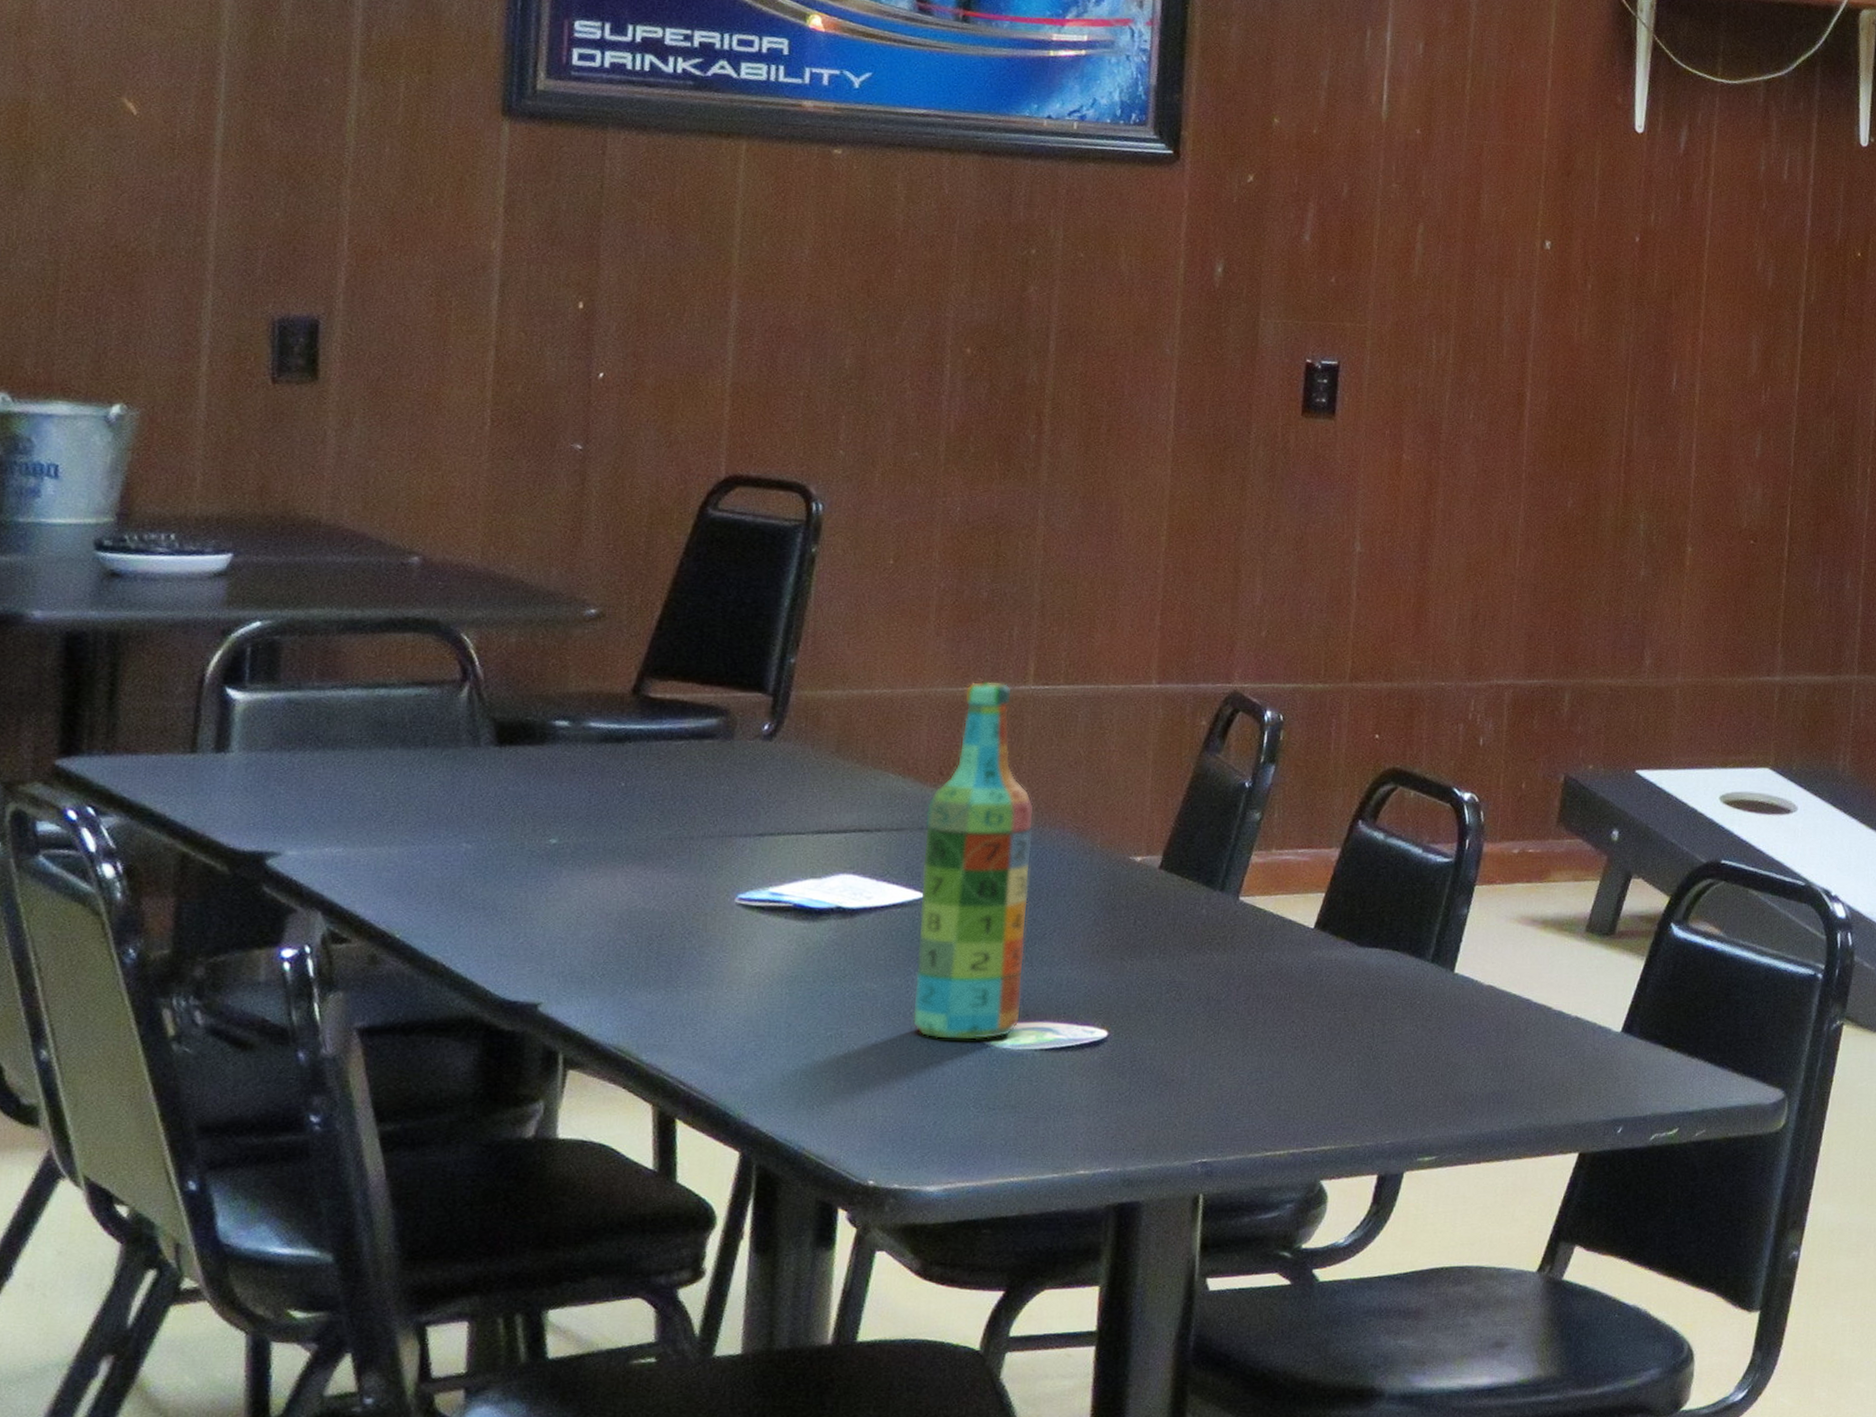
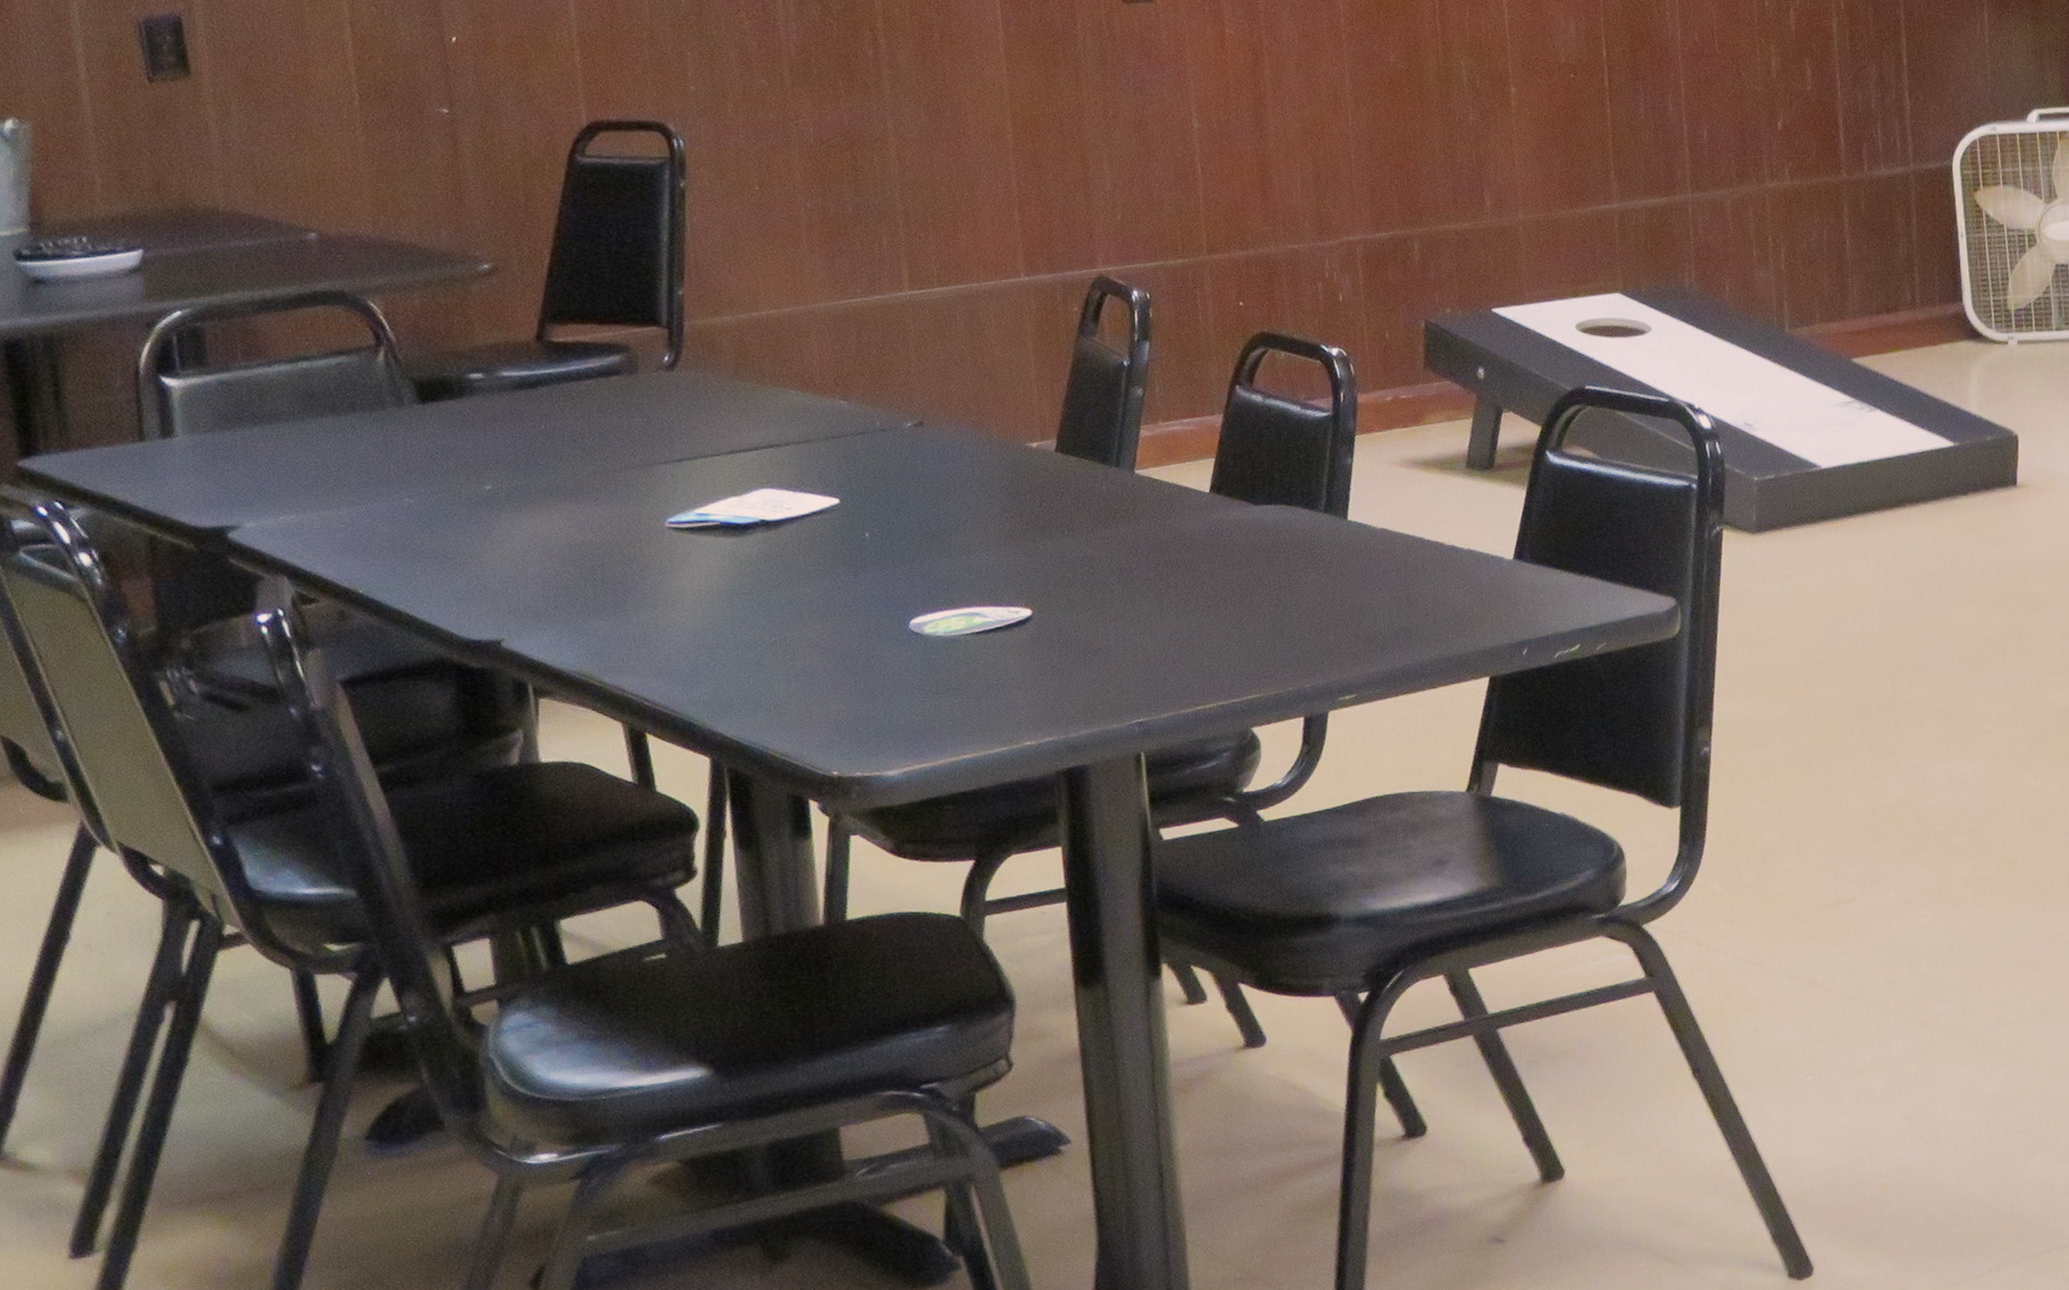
beer bottle: present [912,681,1035,1041] -> none [829,291,948,634]

